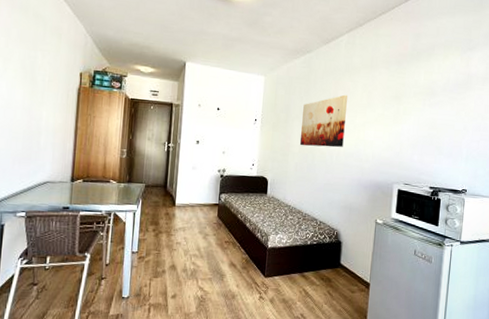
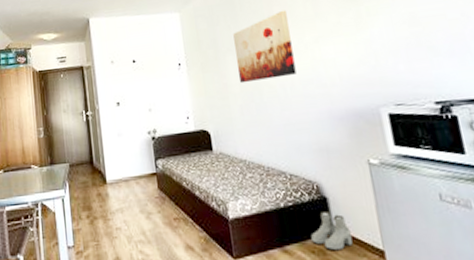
boots: none [323,252,351,280] -> present [311,212,353,251]

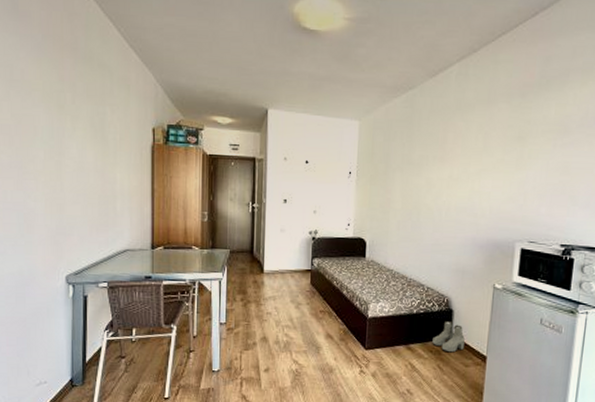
wall art: present [233,10,297,84] -> none [402,138,460,202]

